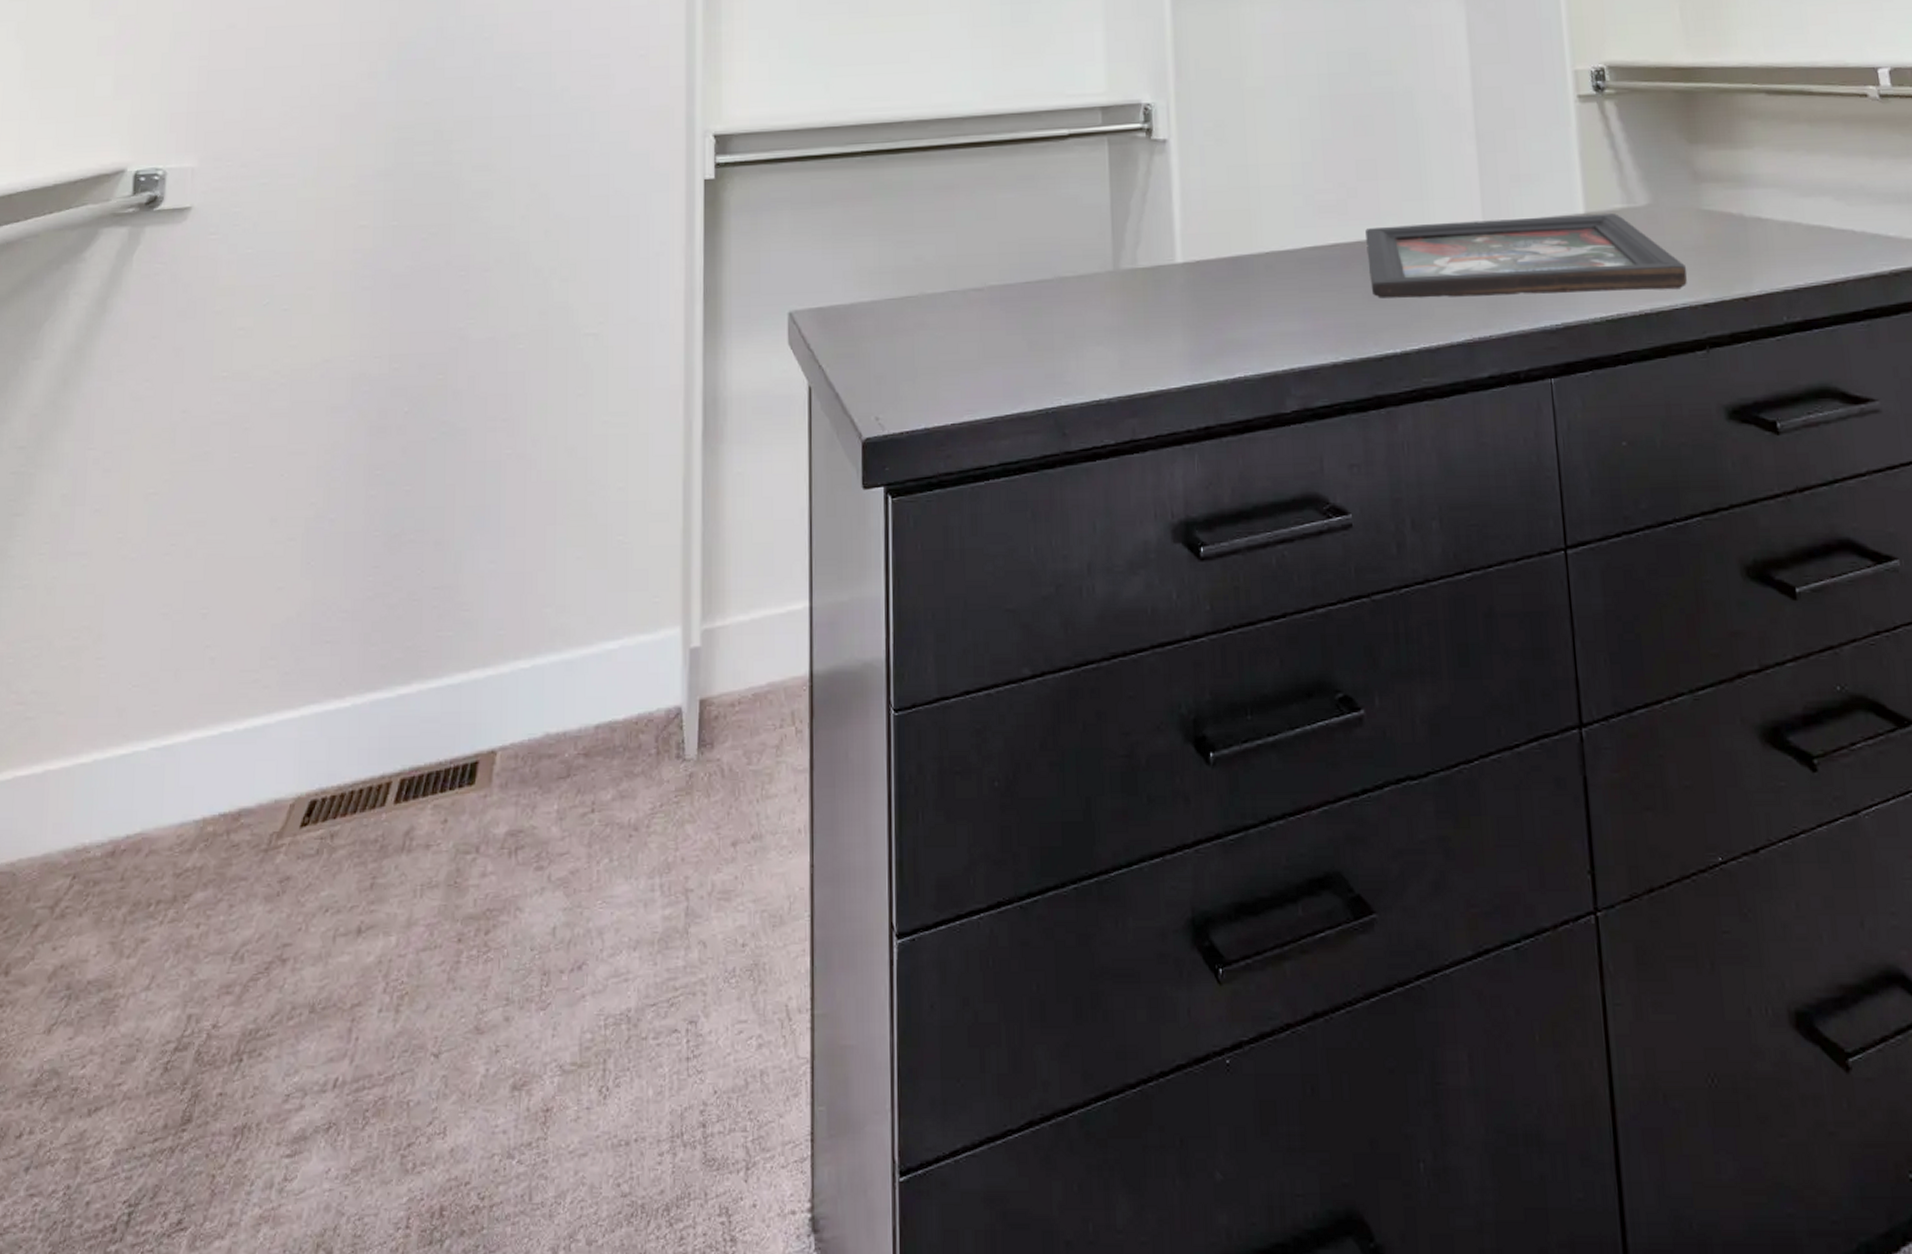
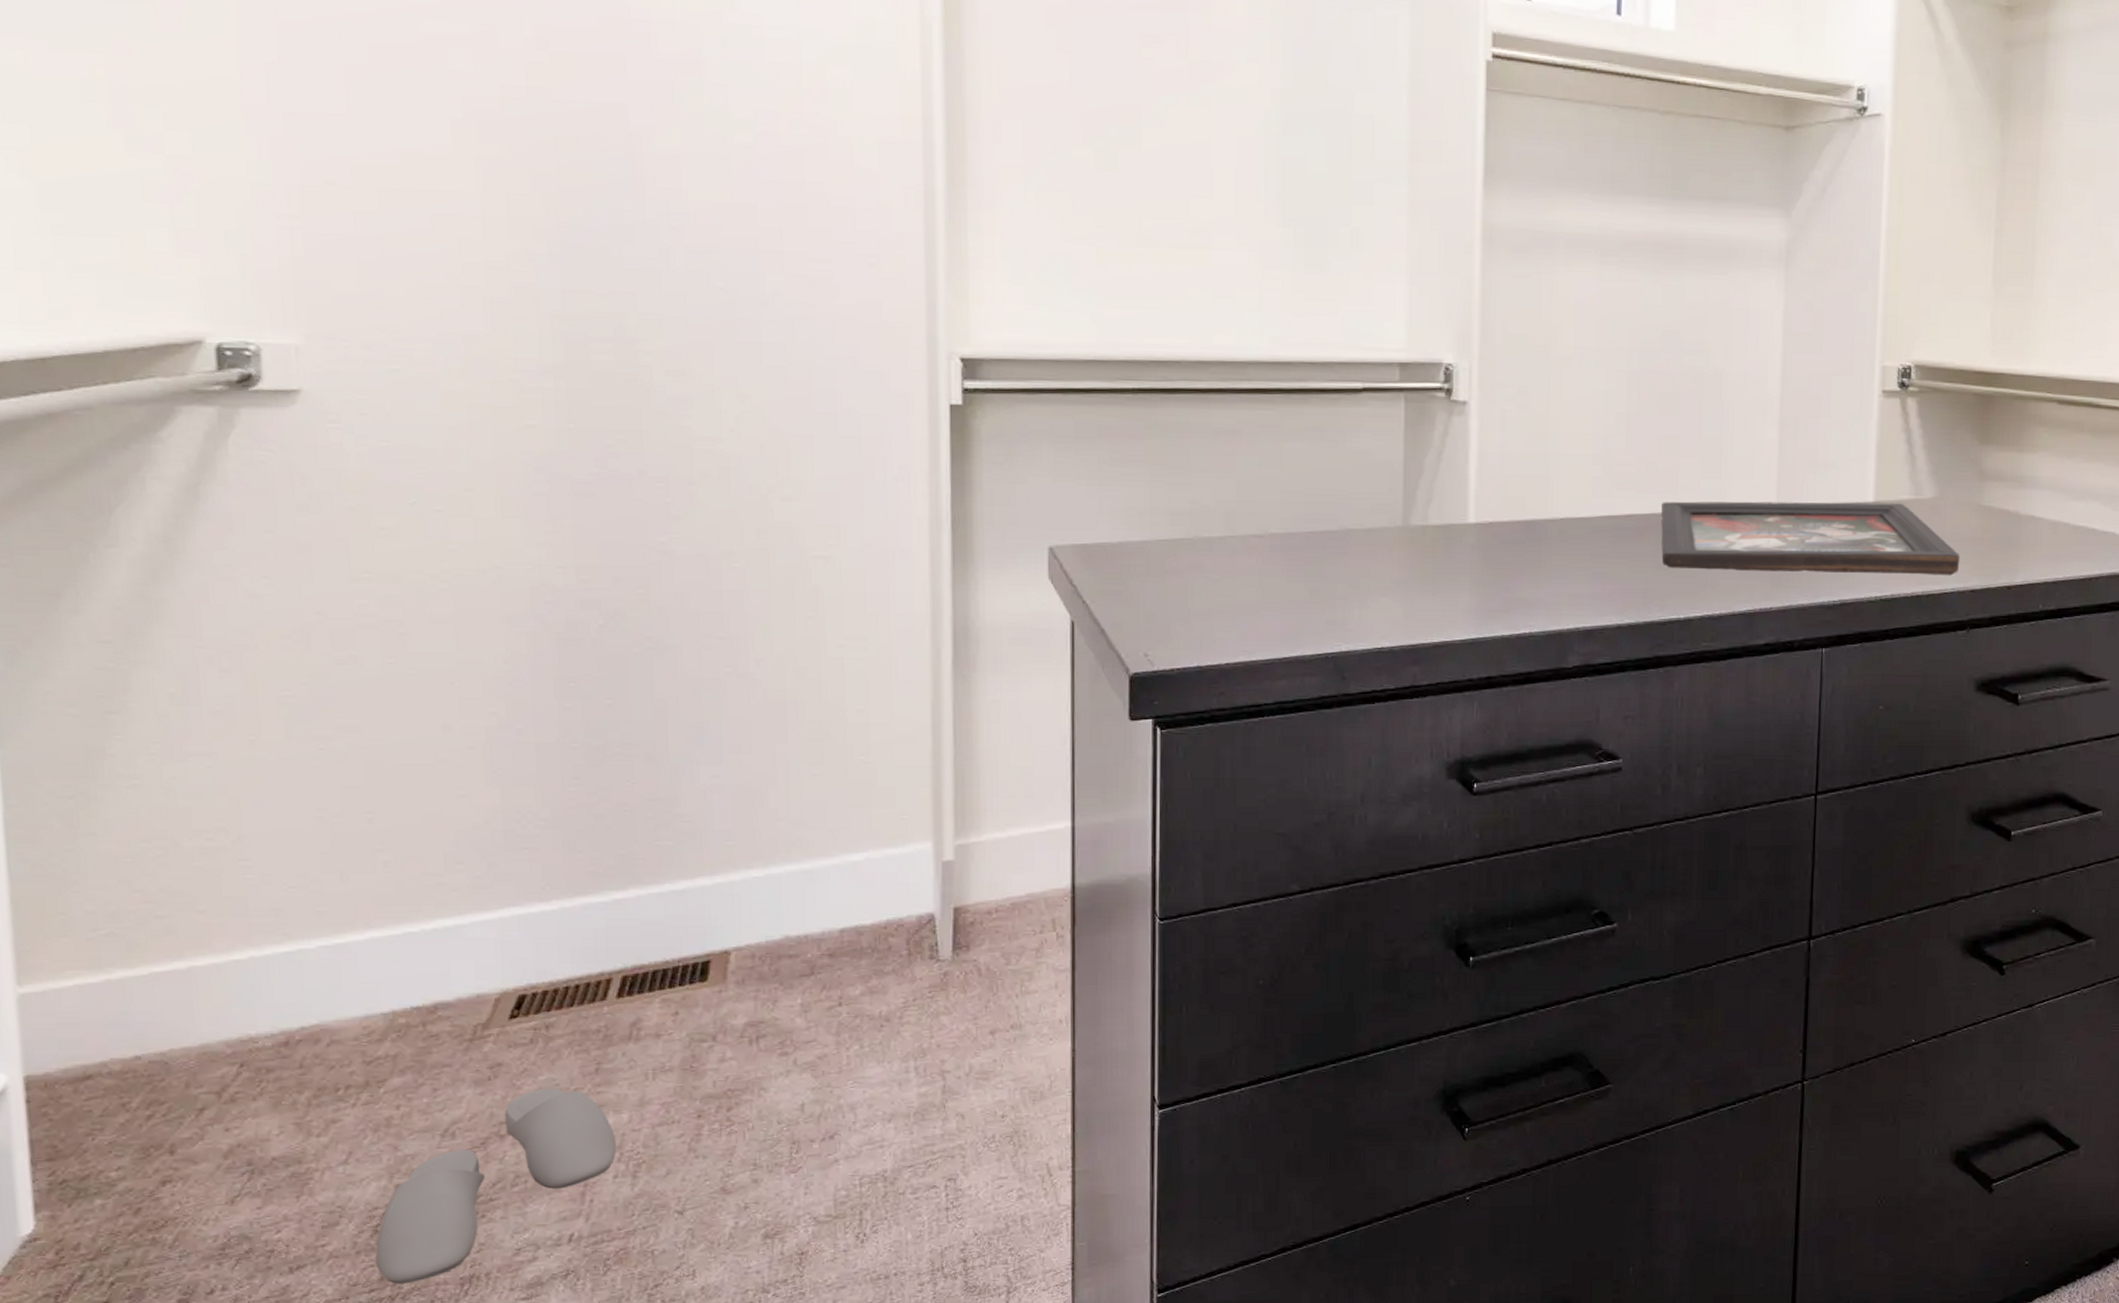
slippers: none [162,905,384,1133] -> present [375,1088,617,1284]

